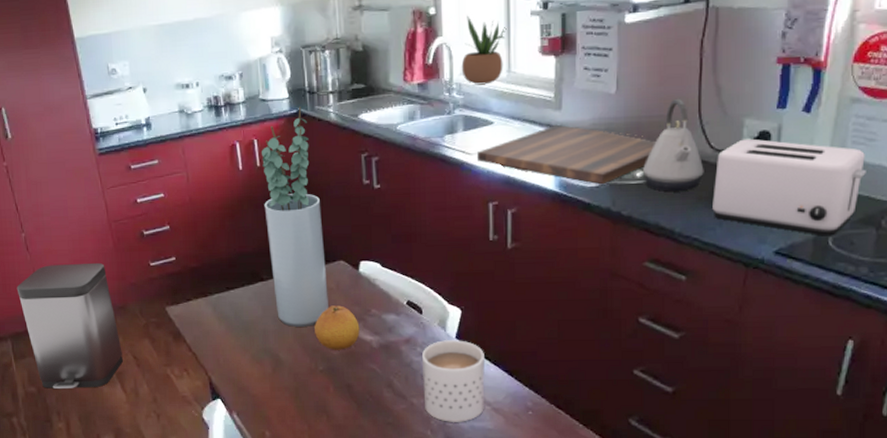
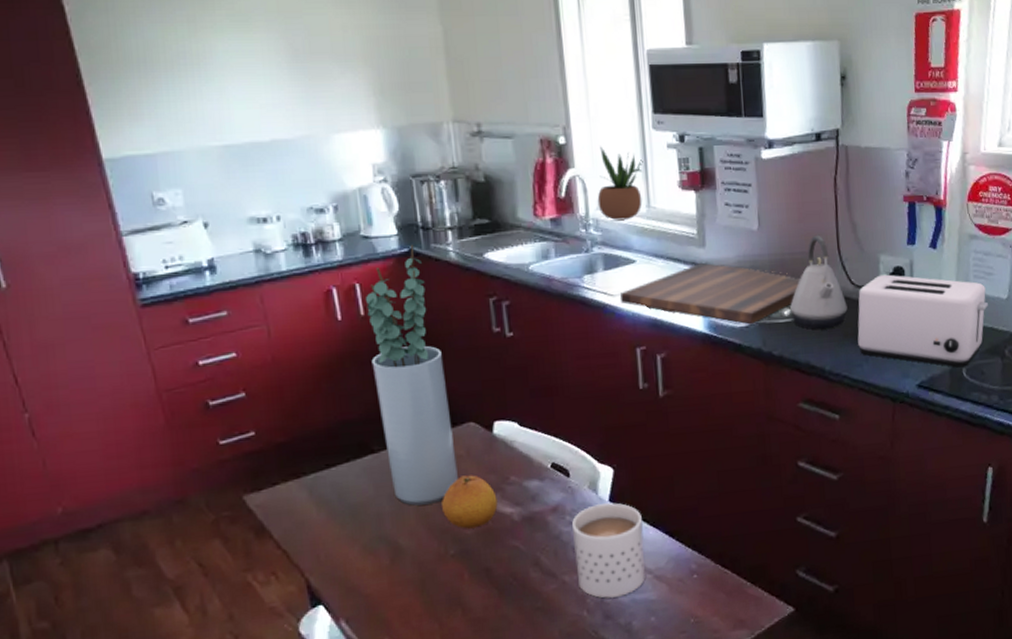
pedal bin: present [16,262,123,390] -> none [16,445,183,621]

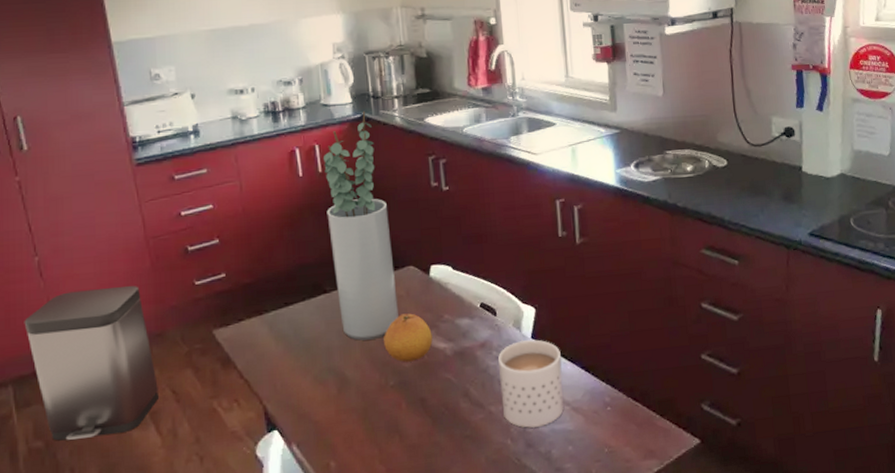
pedal bin: none [16,445,183,621] -> present [24,285,158,441]
potted plant: present [597,146,643,221] -> none [522,25,562,89]
cutting board: present [619,263,802,324] -> none [541,125,703,178]
kettle: present [790,234,848,329] -> none [692,99,744,183]
toaster: present [857,274,988,368] -> none [753,134,872,218]

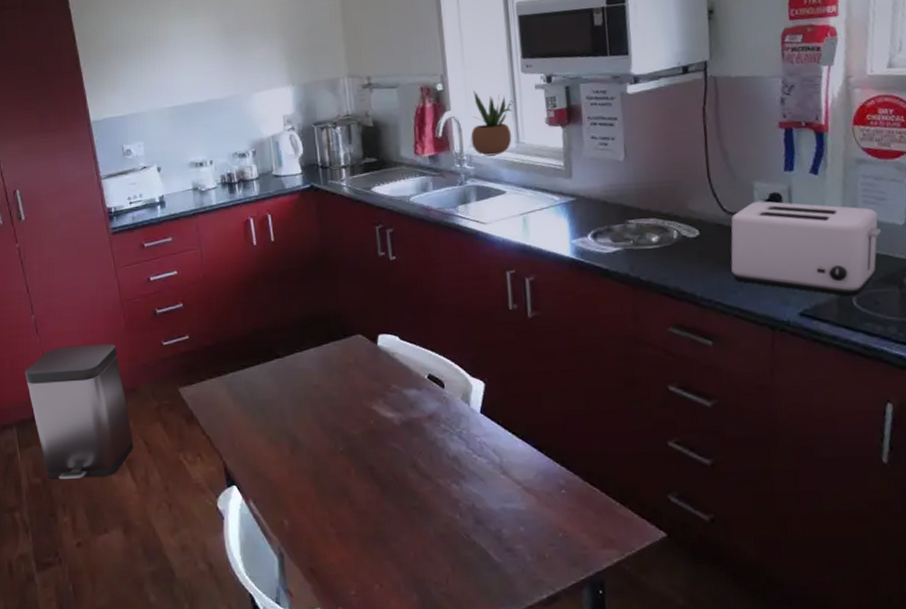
vase: present [323,110,398,341] -> none [275,181,347,406]
fruit: present [384,313,433,362] -> none [333,381,381,429]
mug: present [498,339,564,428] -> none [446,414,515,504]
potted plant: none [522,25,562,89] -> present [470,90,513,156]
toaster: none [753,134,872,218] -> present [731,201,881,297]

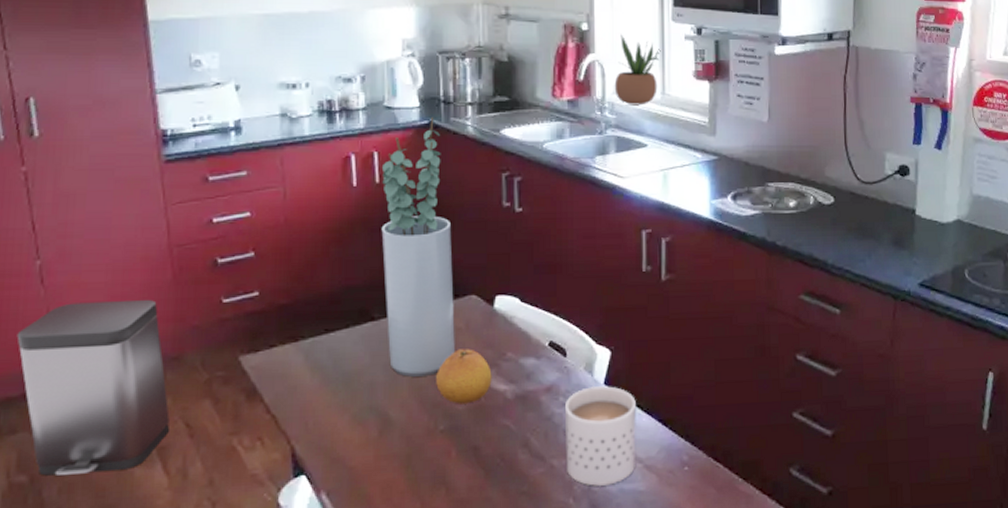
vase: none [275,181,347,406] -> present [381,116,455,377]
fruit: none [333,381,381,429] -> present [436,349,492,404]
mug: none [446,414,515,504] -> present [565,386,636,486]
toaster: present [731,201,881,297] -> none [861,172,991,269]

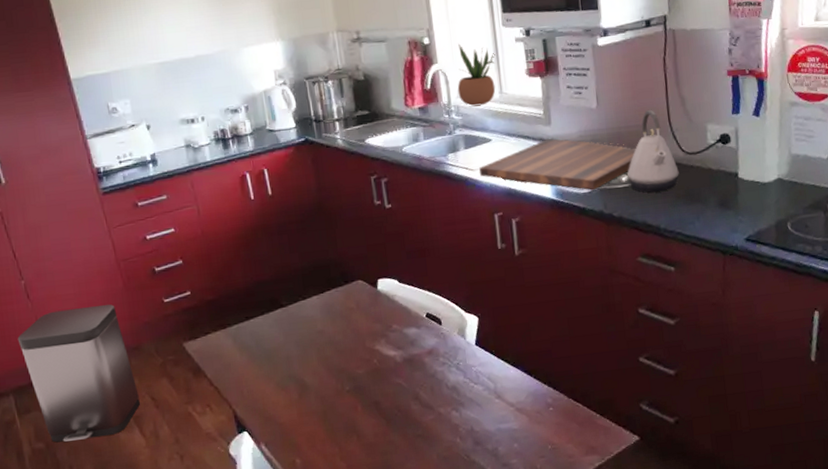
vase: present [381,116,455,377] -> none [272,134,350,350]
fruit: present [436,349,492,404] -> none [338,324,383,369]
mug: present [565,386,636,486] -> none [445,346,508,428]
cutting board: none [629,151,809,212] -> present [479,139,637,190]
kettle: none [796,129,852,222] -> present [627,109,679,193]

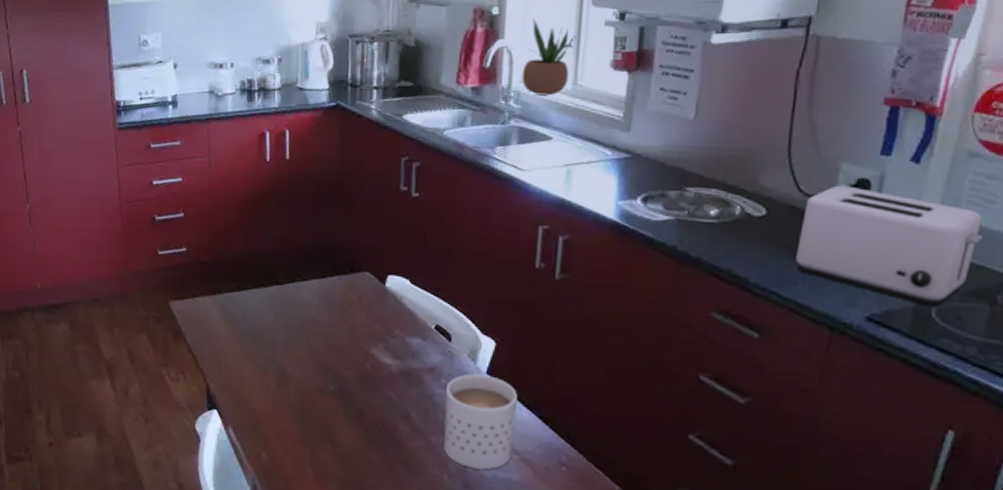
pedal bin: present [17,304,140,443] -> none [13,241,117,380]
mug: none [445,346,508,428] -> present [443,374,517,470]
cutting board: present [479,139,637,190] -> none [529,148,739,219]
kettle: present [627,109,679,193] -> none [718,131,790,237]
toaster: none [688,141,810,222] -> present [796,185,982,307]

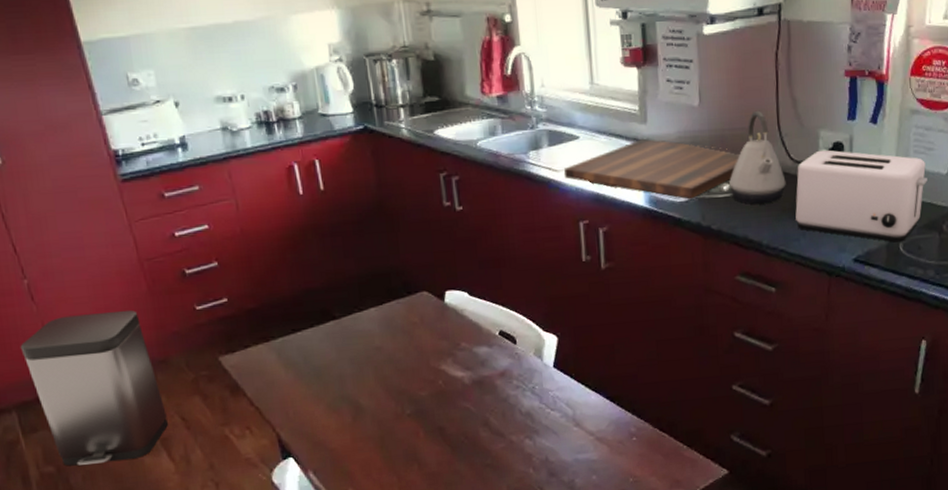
pedal bin: none [13,241,117,380] -> present [20,309,168,467]
mug: present [443,374,517,470] -> none [519,368,587,457]
potted plant: present [521,19,576,96] -> none [542,23,587,98]
cutting board: none [529,148,739,219] -> present [563,139,742,198]
kettle: none [718,131,790,237] -> present [729,110,786,204]

